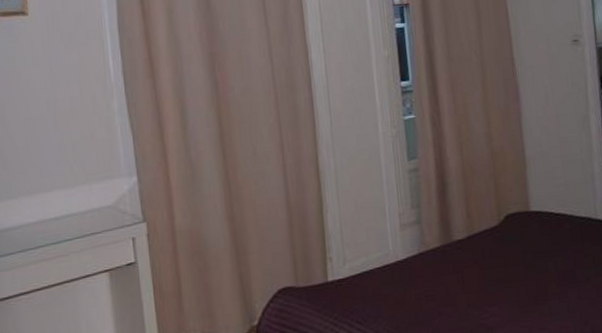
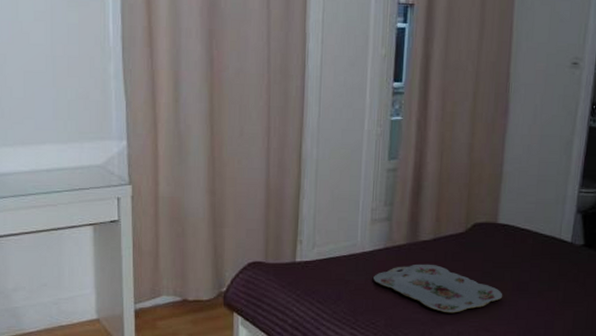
serving tray: none [412,264,551,316] -> present [373,263,503,313]

